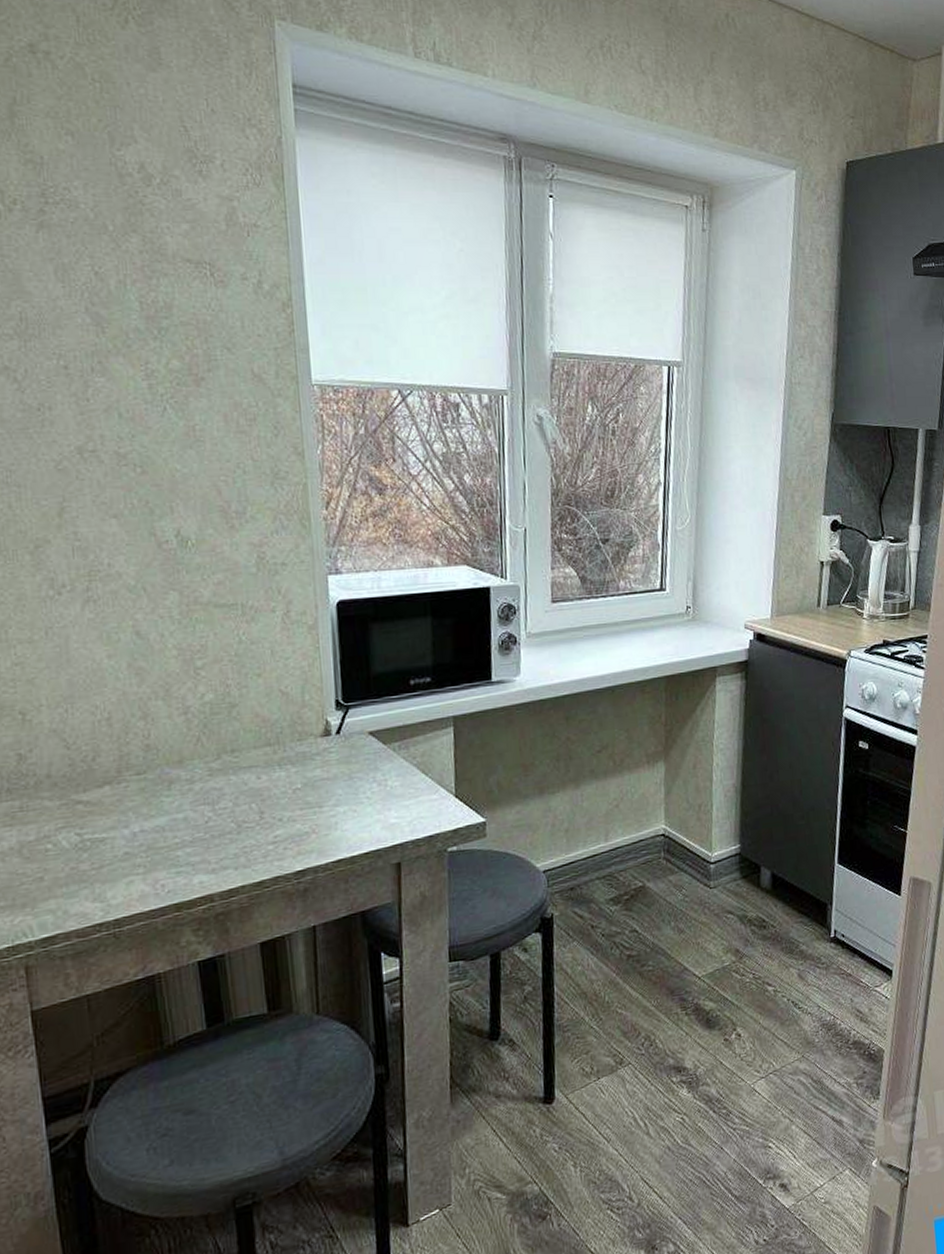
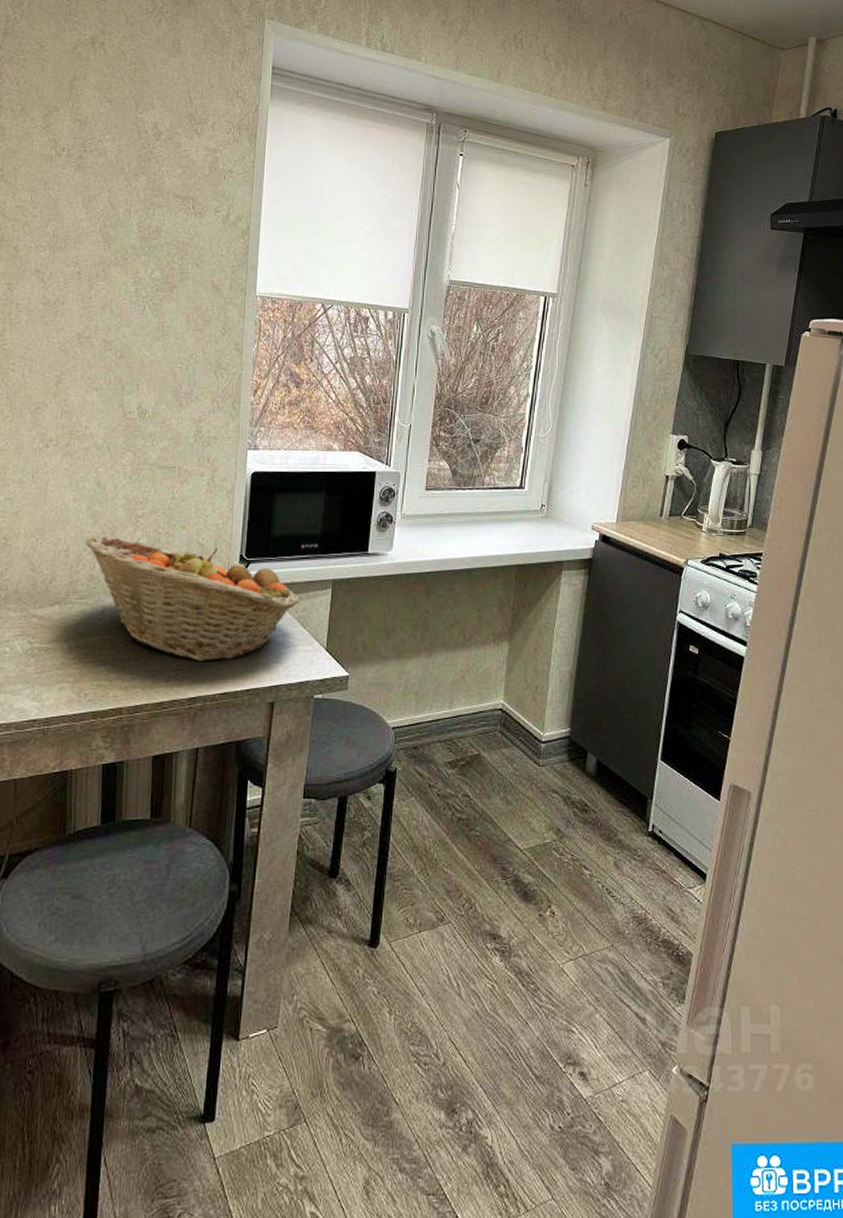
fruit basket: none [132,694,416,829] -> present [85,535,299,662]

